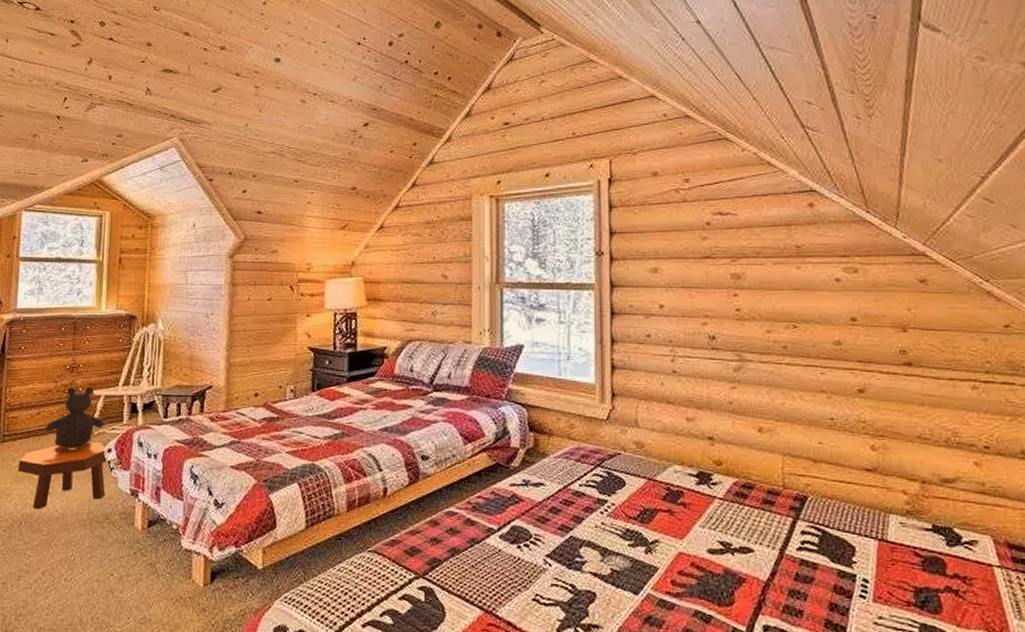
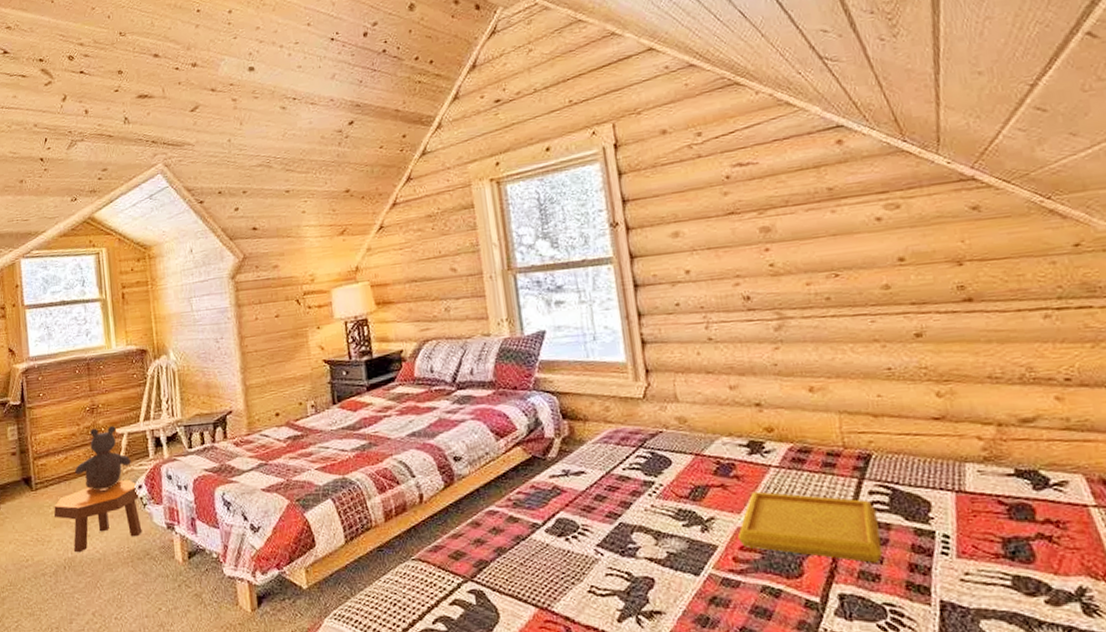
serving tray: none [677,520,808,599] -> present [737,491,883,563]

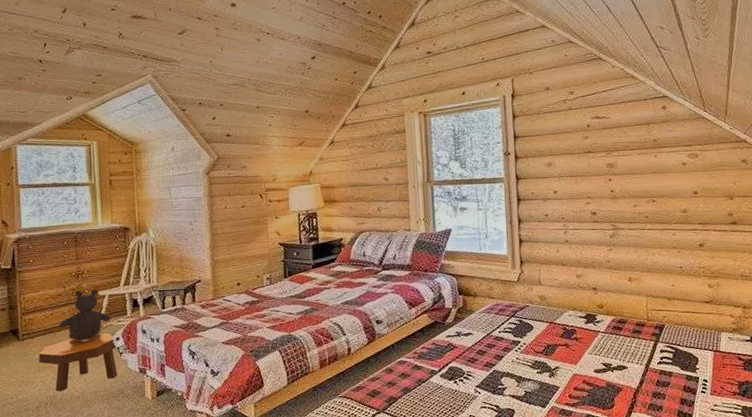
serving tray: present [737,491,883,563] -> none [573,349,665,399]

